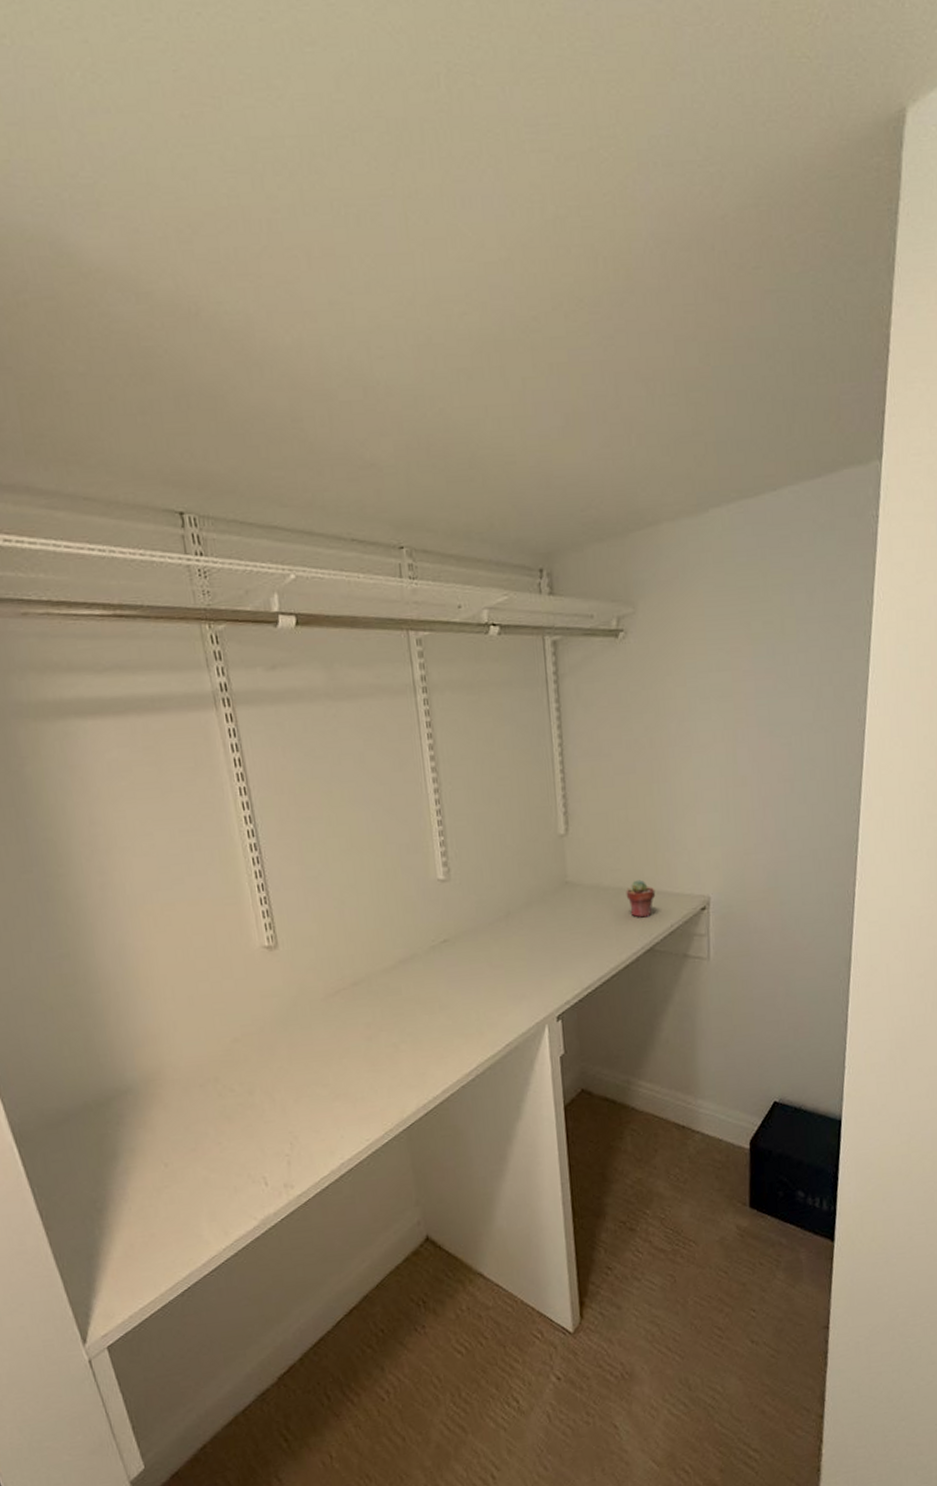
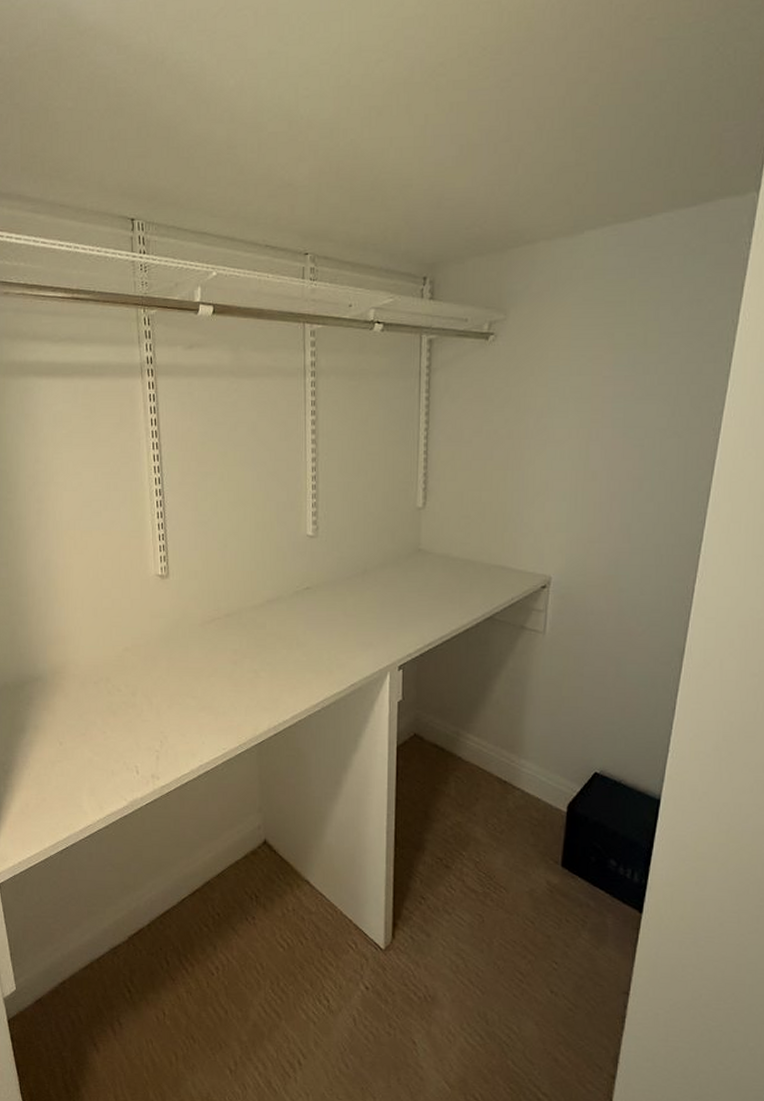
potted succulent: present [626,879,656,918] -> none [473,554,500,589]

